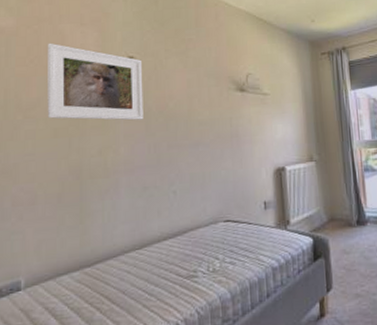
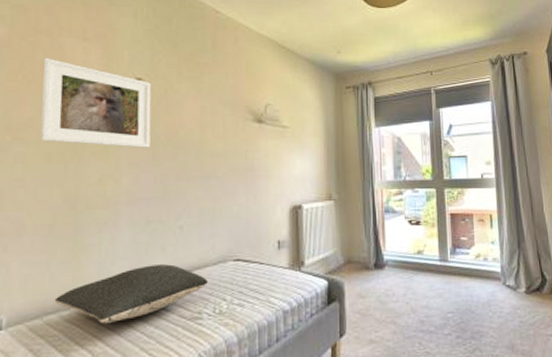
pillow: none [65,227,201,284] -> present [54,264,208,325]

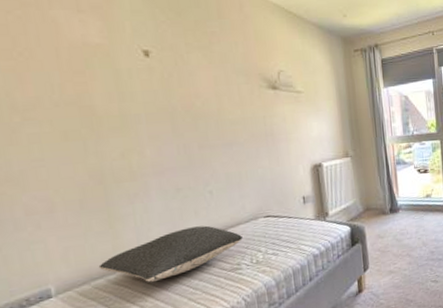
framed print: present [40,57,152,148] -> none [37,32,169,121]

